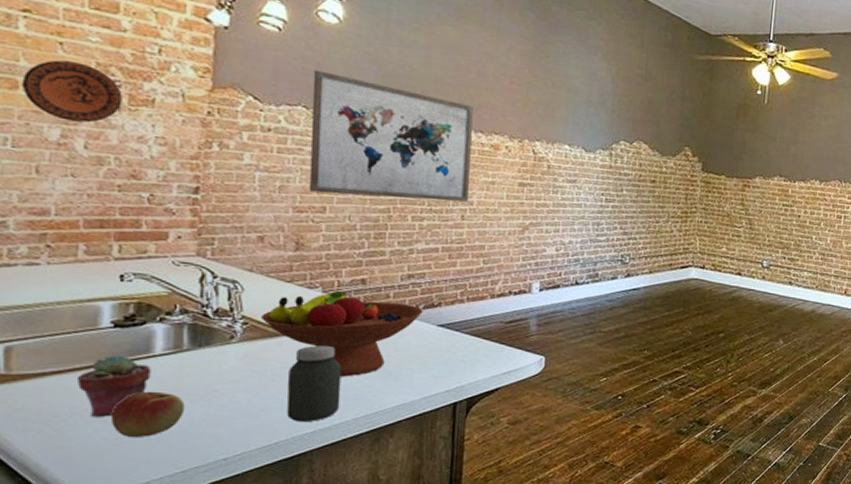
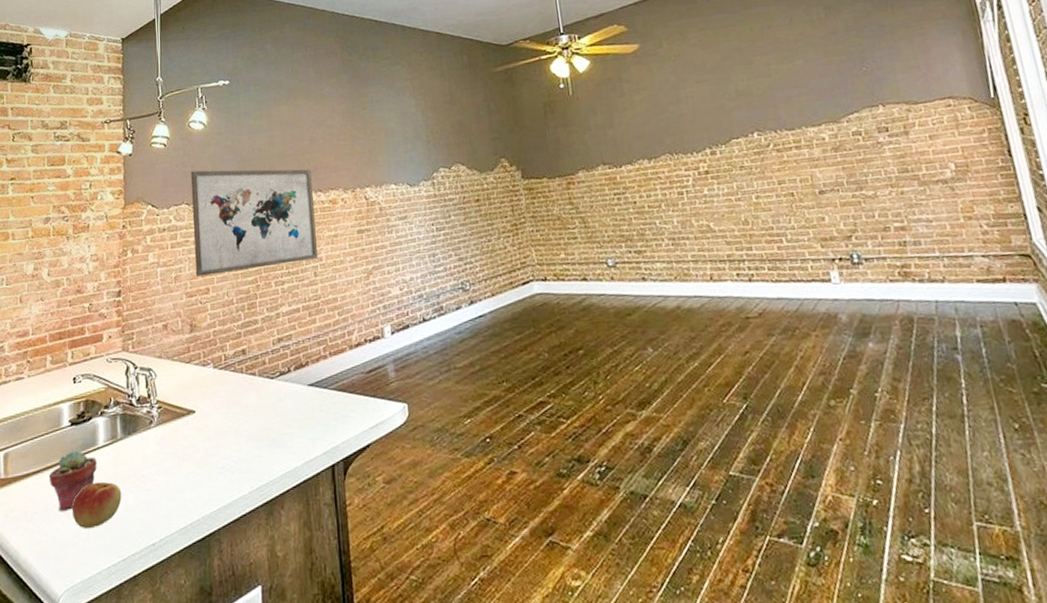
decorative plate: present [21,59,122,123] -> none [11,208,69,256]
fruit bowl: present [261,290,423,377] -> none [171,364,294,450]
jar: present [287,345,342,421] -> none [195,420,237,500]

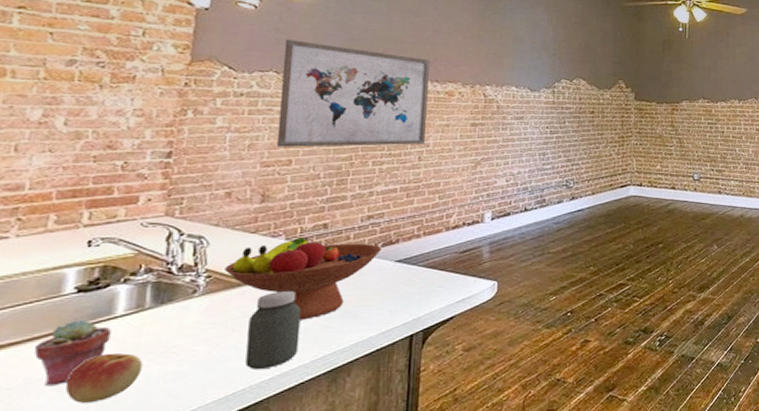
fruit bowl: none [171,364,294,450] -> present [225,236,382,320]
jar: none [195,420,237,500] -> present [245,291,302,369]

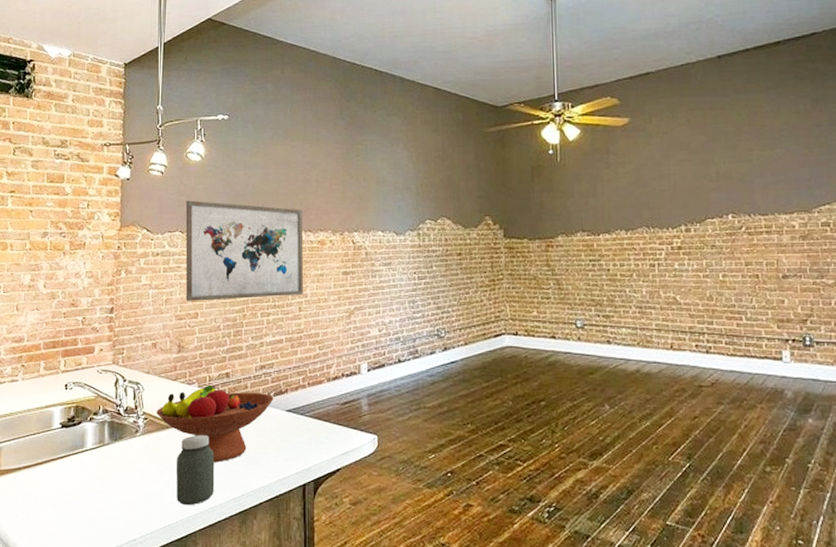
potted succulent: present [34,319,111,385] -> none [39,451,85,503]
apple: present [66,353,143,404] -> none [60,480,107,522]

